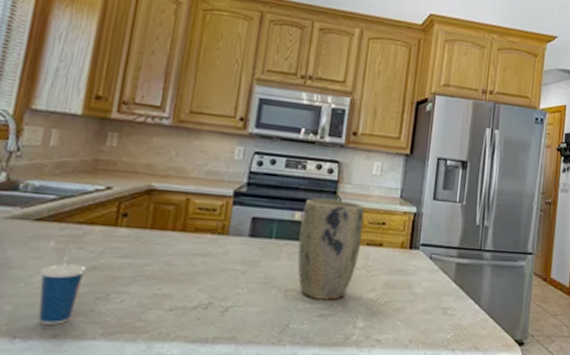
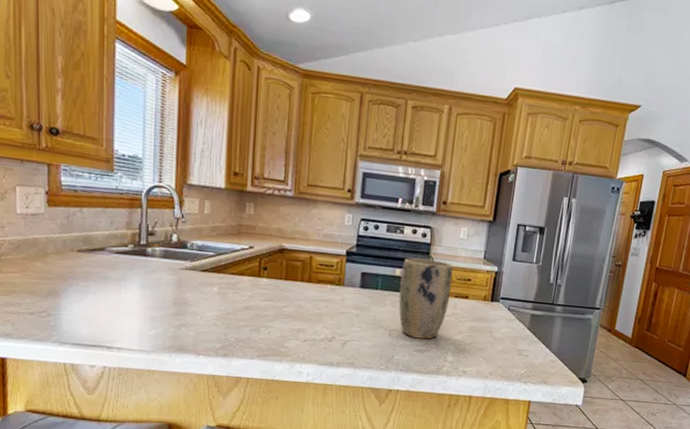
cup: present [38,244,87,325] -> none [210,289,242,347]

